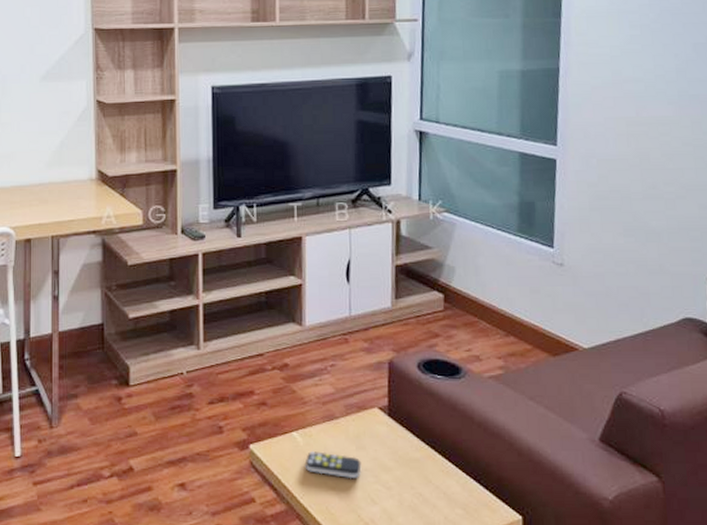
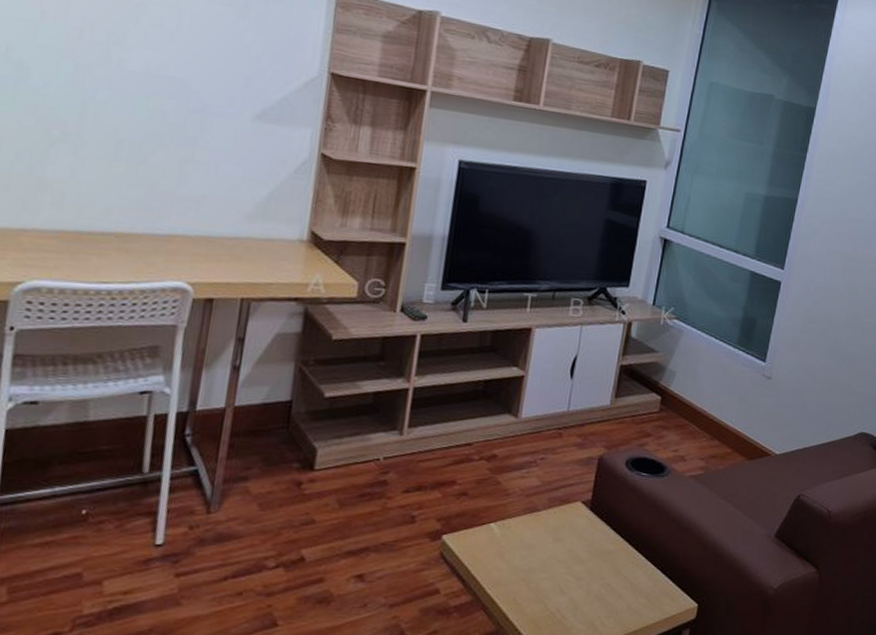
remote control: present [304,450,362,479] -> none [498,542,556,570]

